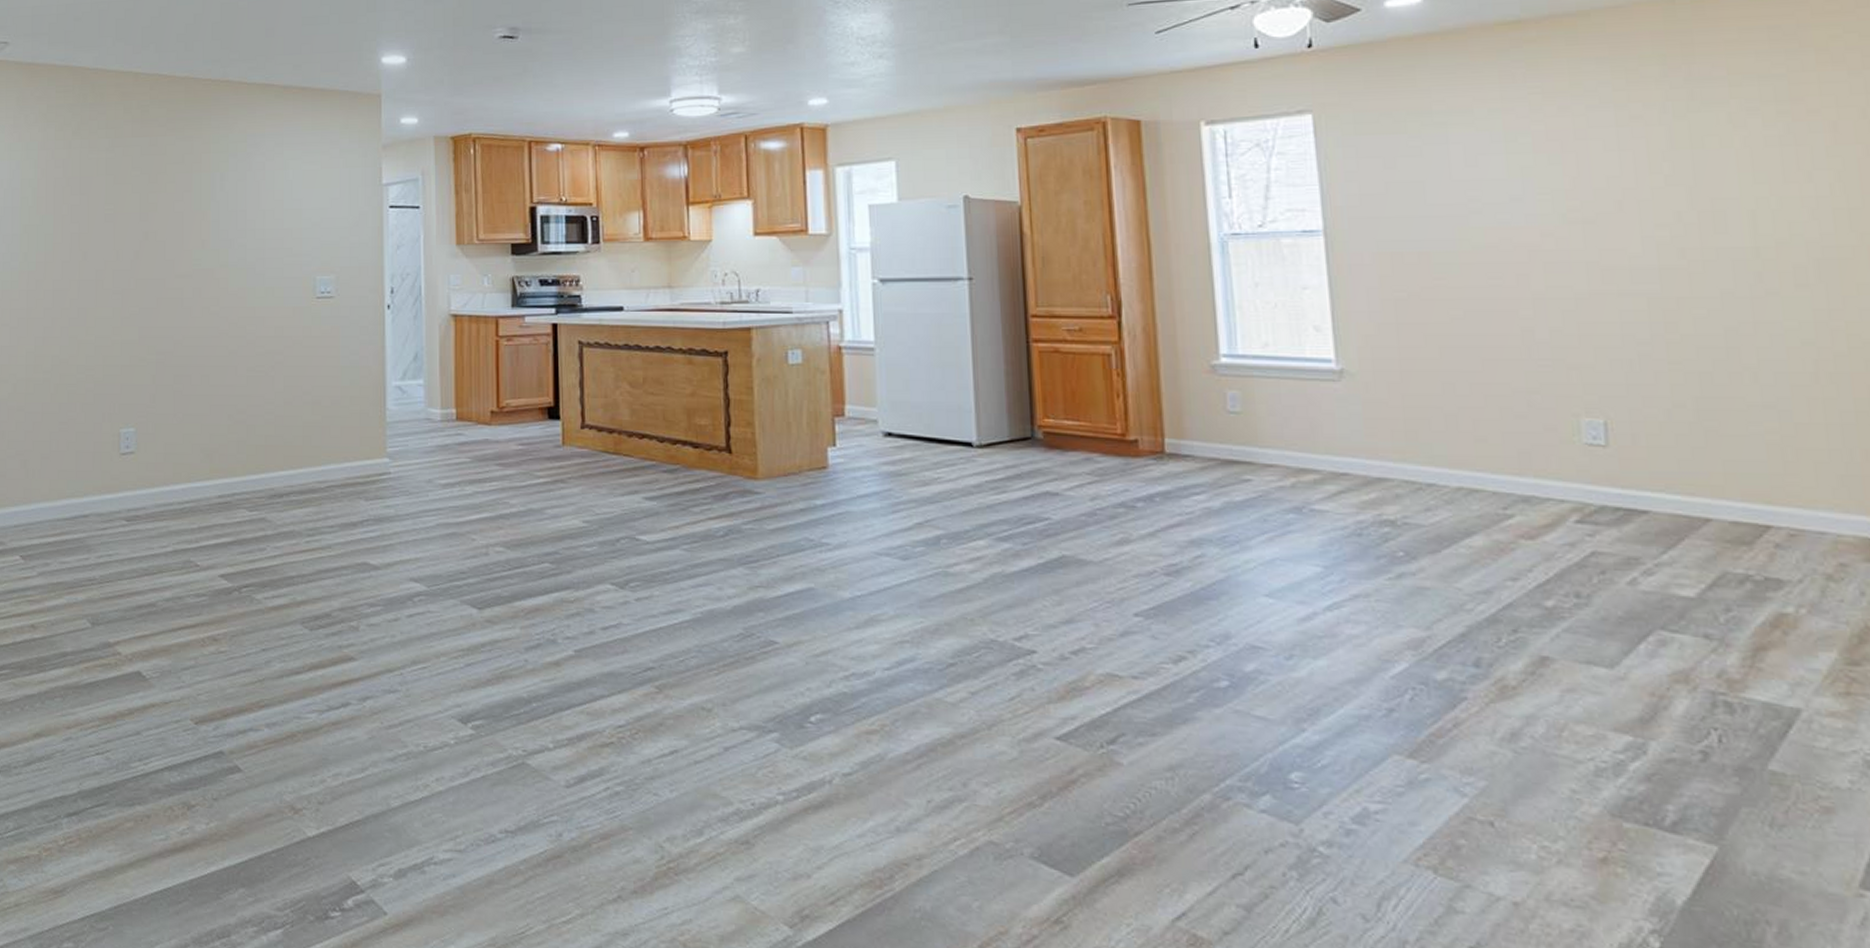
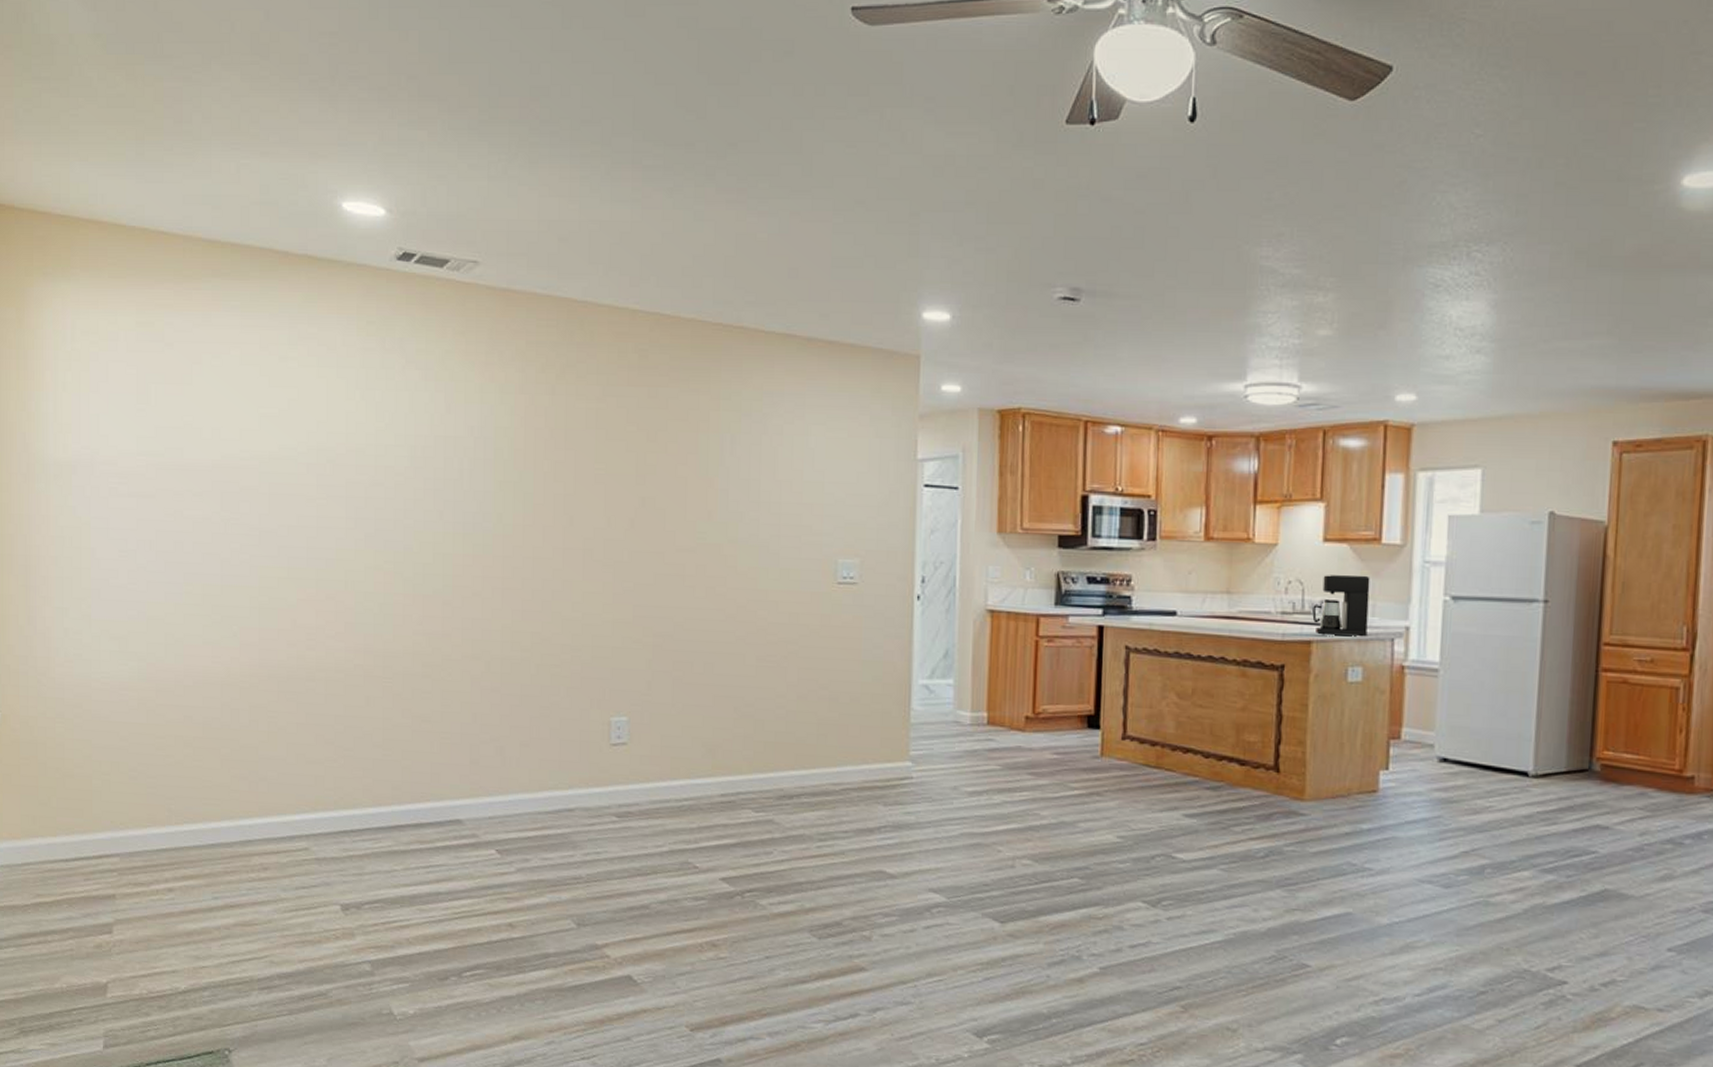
coffee maker: none [749,264,803,322] -> present [1312,575,1370,637]

